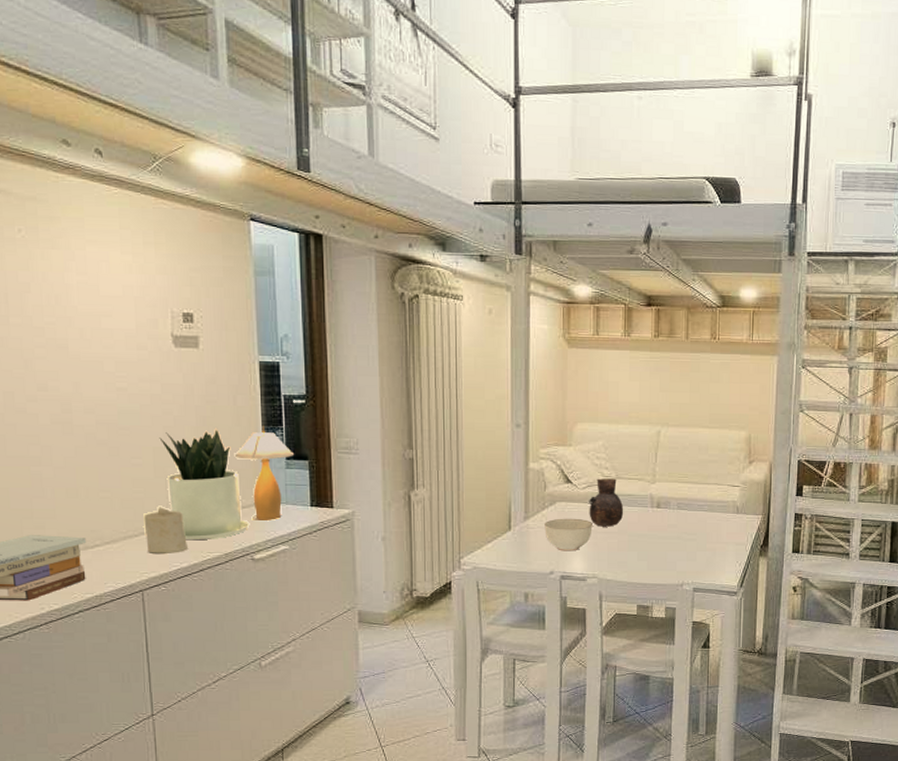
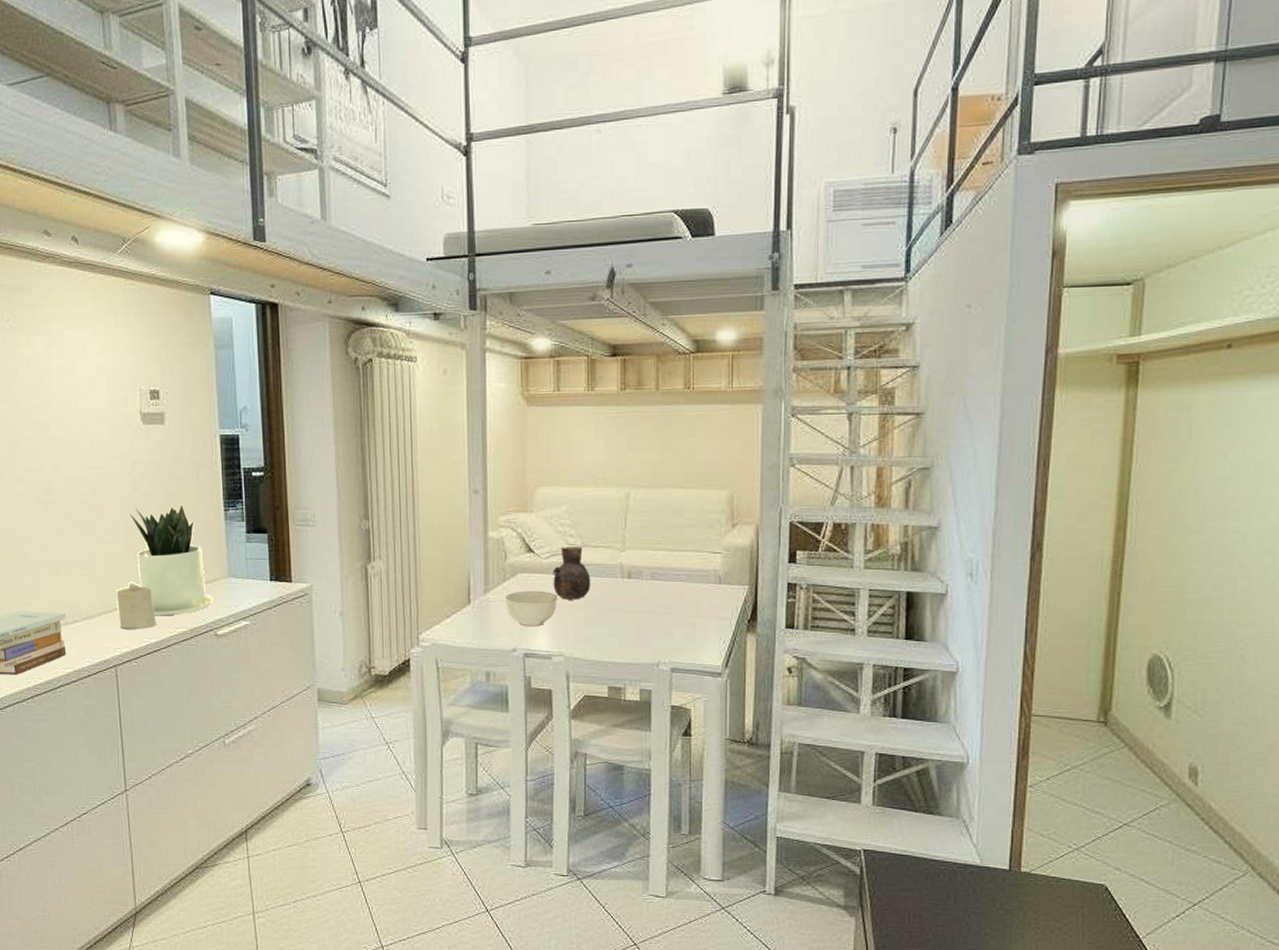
table lamp: present [234,426,295,520] -> none [198,500,255,595]

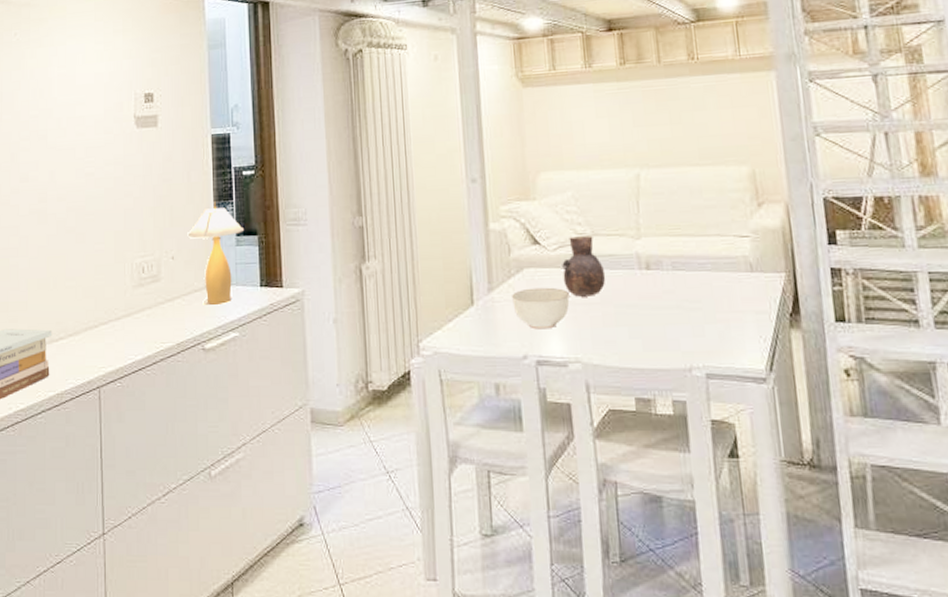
candle: present [116,583,156,629] -> none [103,294,142,345]
planter: present [130,504,212,616] -> none [120,208,200,330]
table lamp: none [198,500,255,595] -> present [187,201,245,305]

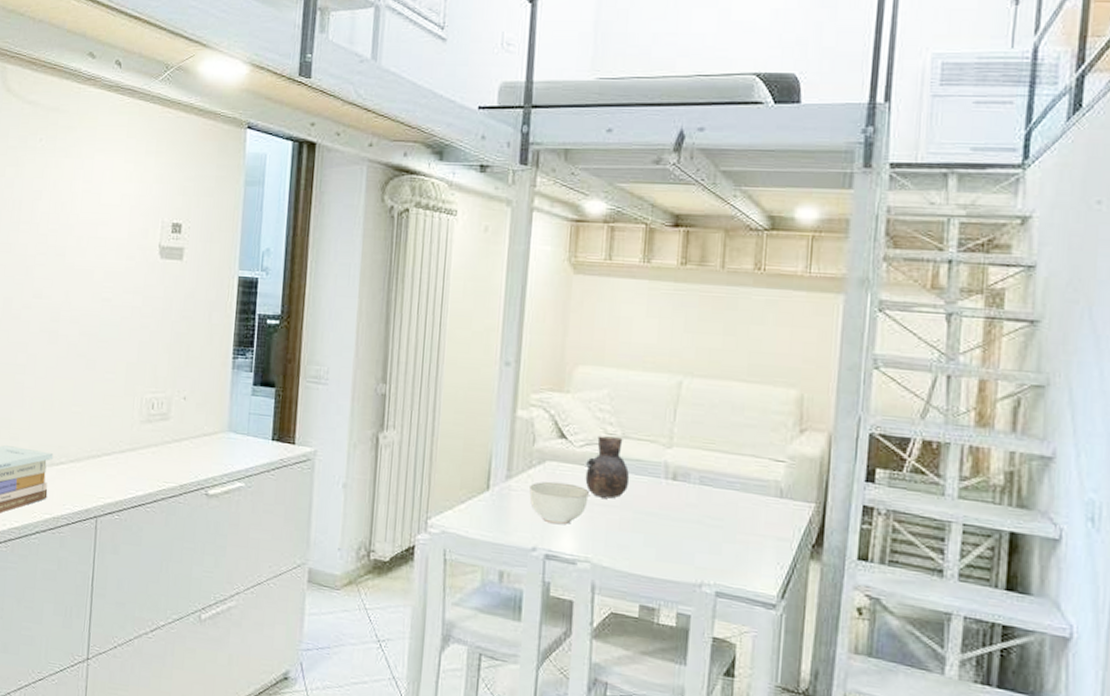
table lamp: present [187,201,245,305] -> none [202,346,262,452]

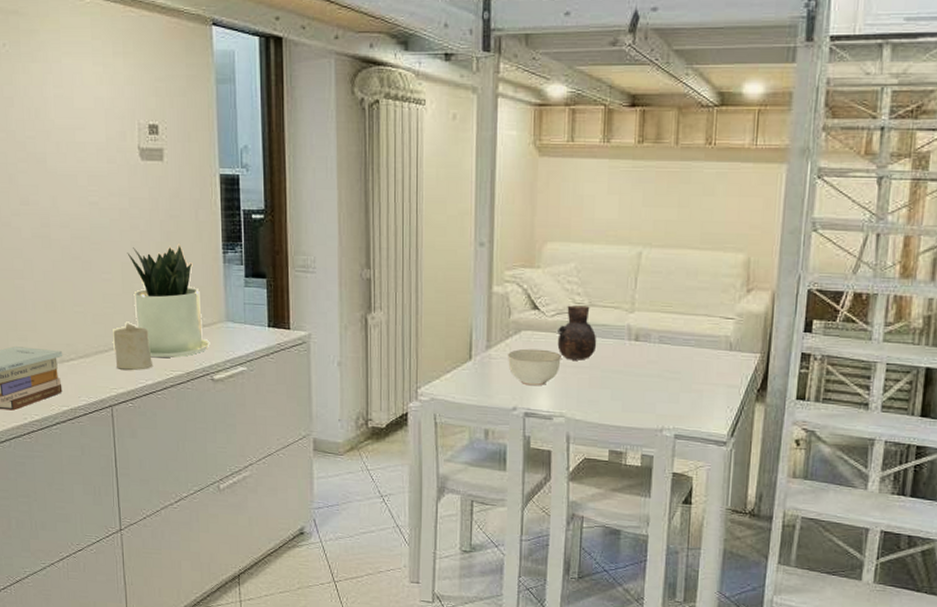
candle: none [107,427,146,479] -> present [113,323,152,370]
planter: none [134,347,208,468] -> present [127,245,209,358]

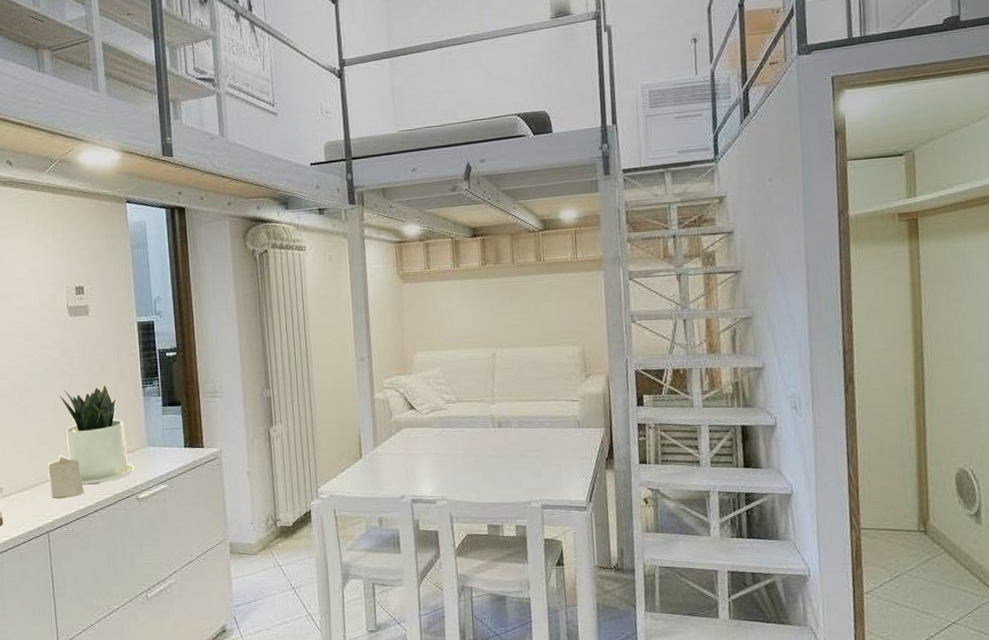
bowl: present [508,348,561,386] -> none [393,443,438,476]
vase: present [557,305,597,361] -> none [433,402,467,450]

